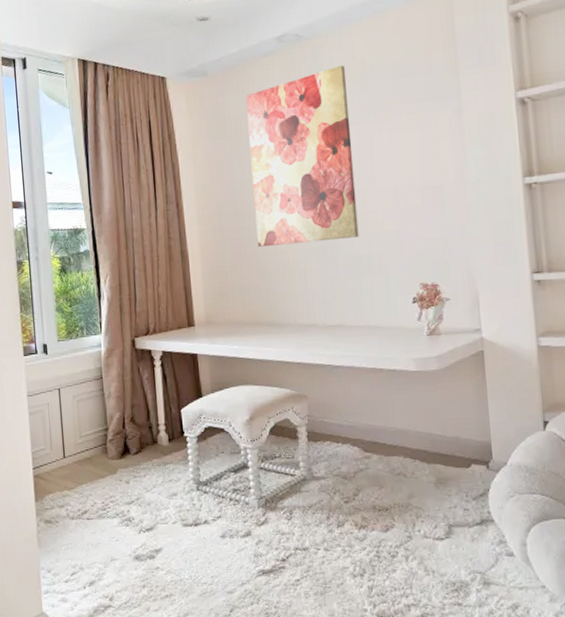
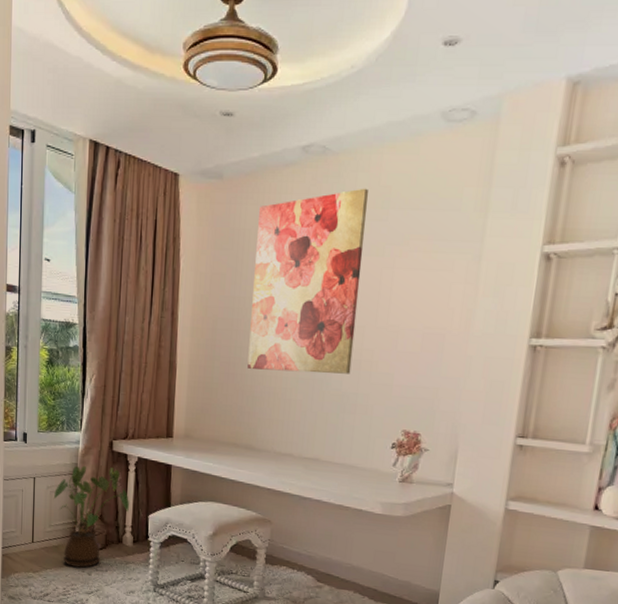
house plant: none [80,366,160,477] -> present [53,465,129,568]

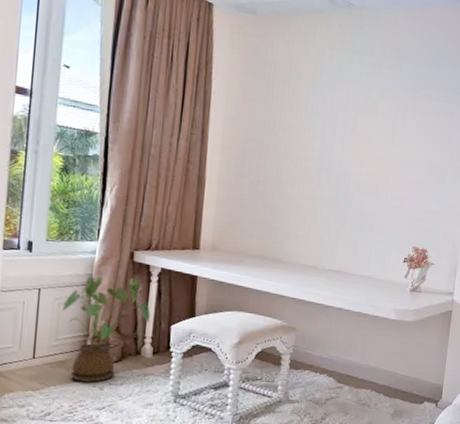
wall art: present [247,188,368,374] -> none [276,41,385,197]

